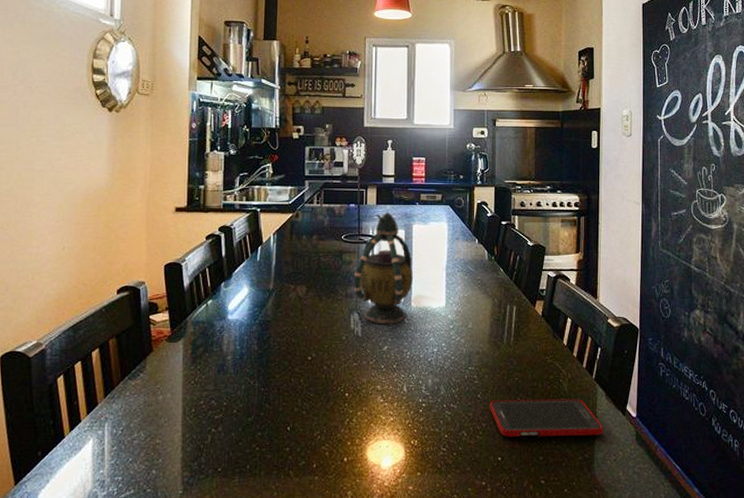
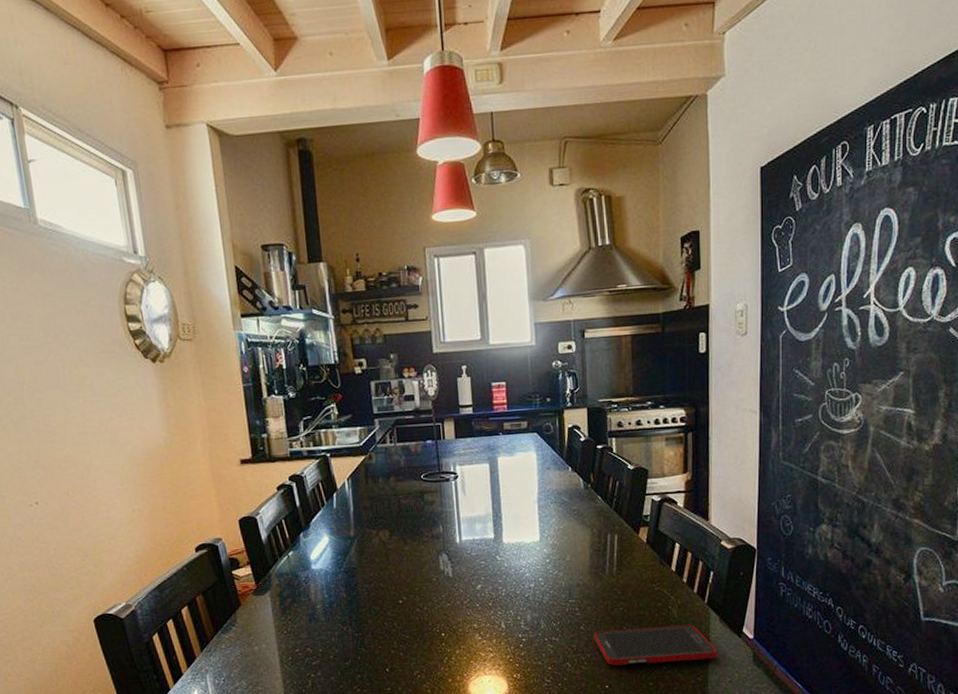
teapot: present [353,212,413,324] -> none [438,445,503,563]

